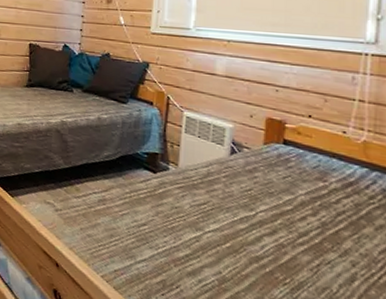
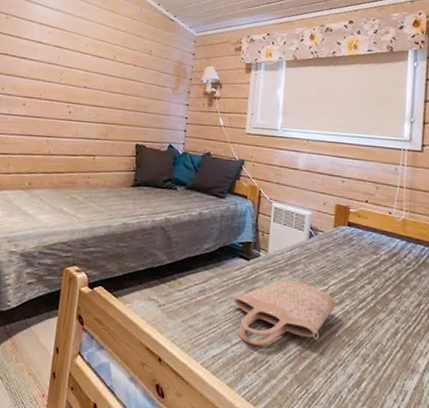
shopping bag: none [136,198,267,272] -> present [232,279,337,346]

